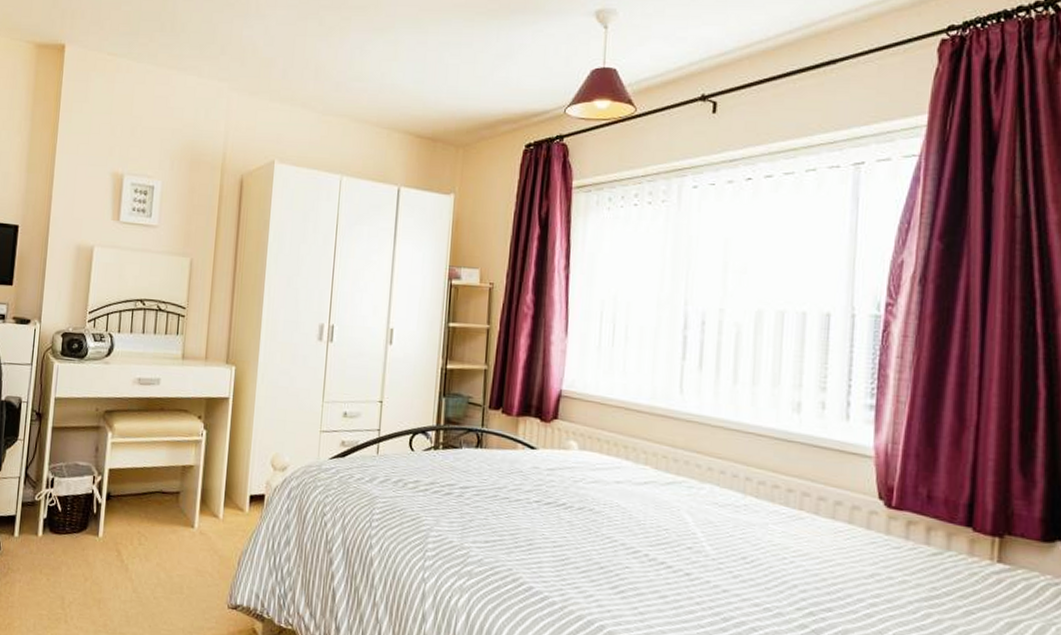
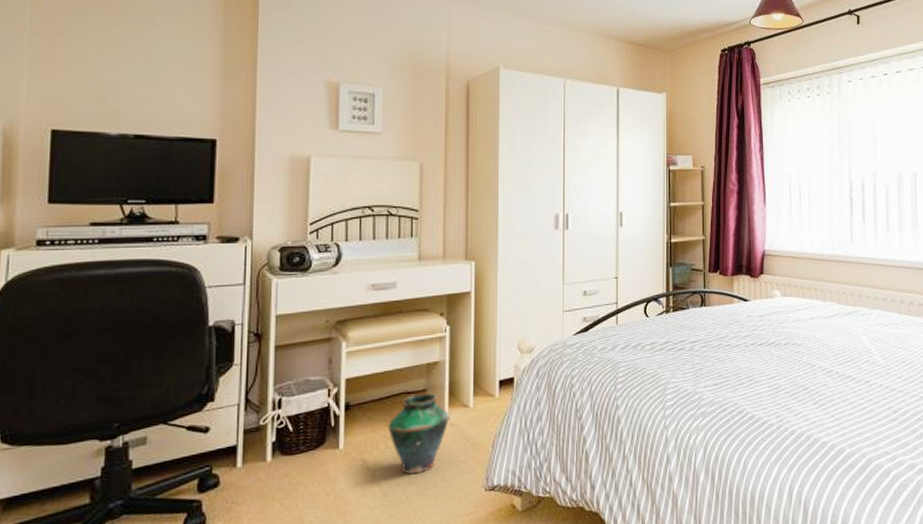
vase: none [142,494,200,576] -> present [388,392,449,475]

